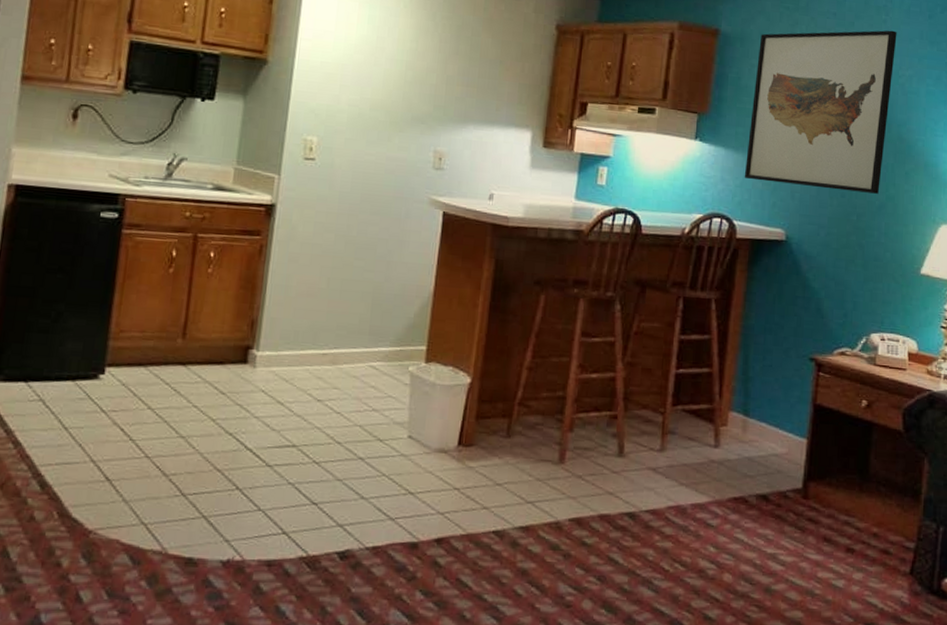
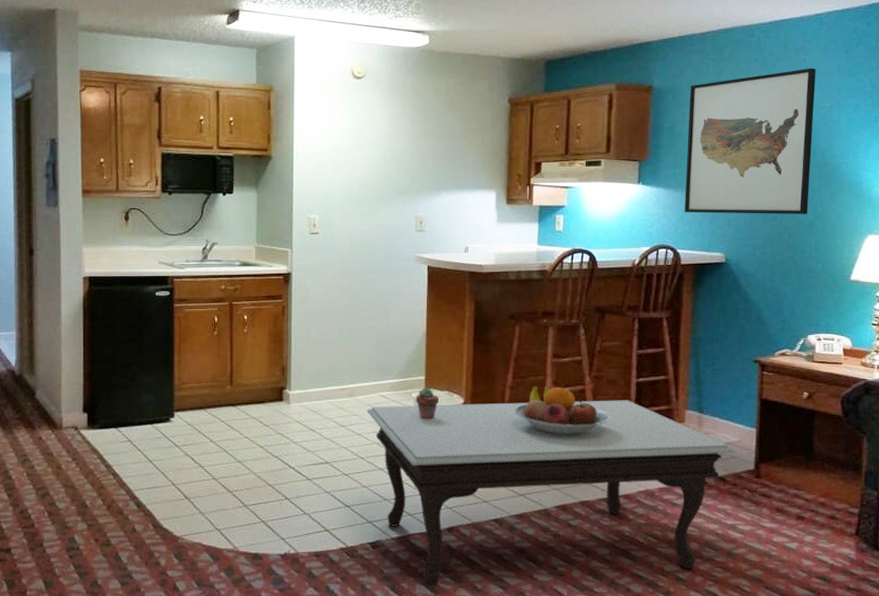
coffee table: none [351,378,781,613] -> present [367,400,735,587]
potted succulent: none [412,359,442,400] -> present [415,387,440,419]
fruit bowl: none [530,368,642,433] -> present [514,386,610,436]

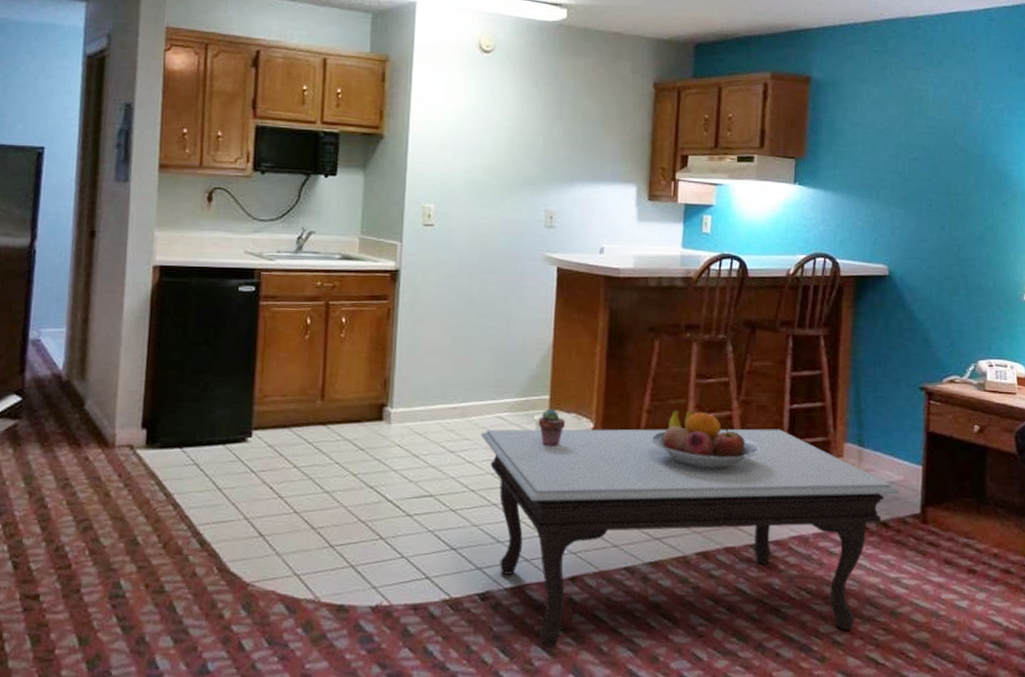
wall art: present [684,68,816,214] -> none [844,66,986,225]

